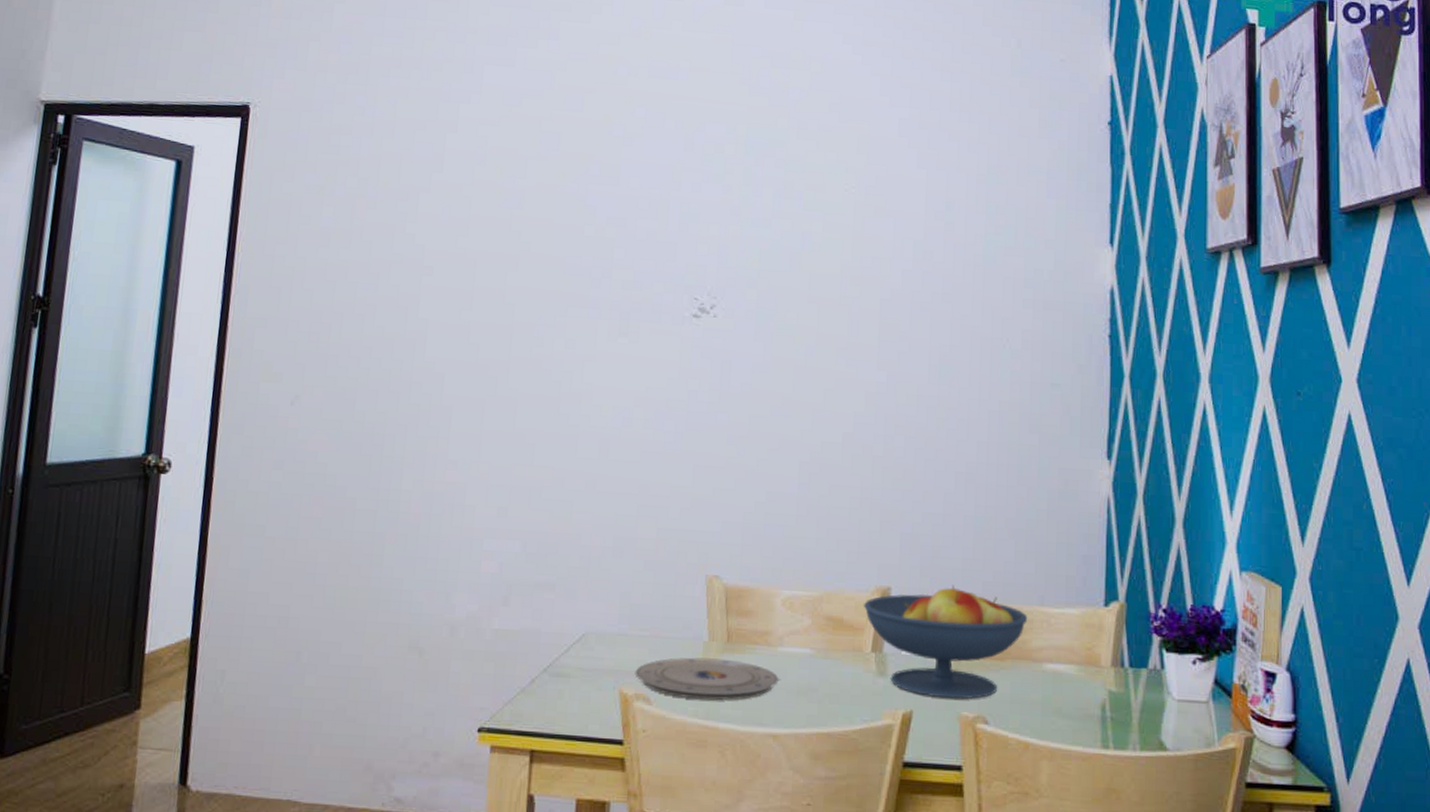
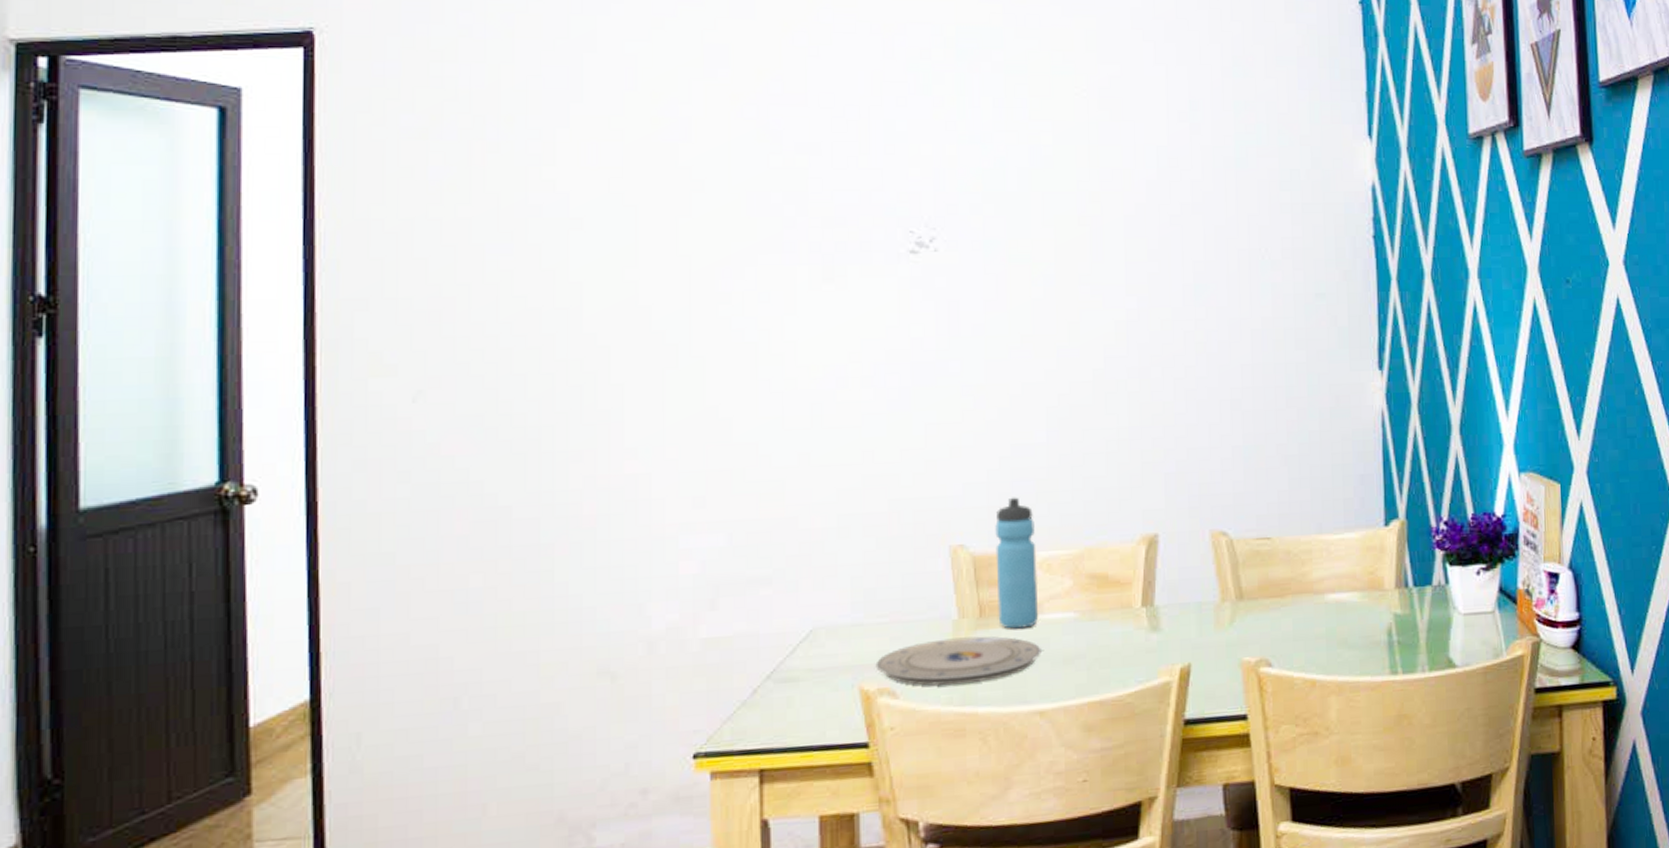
water bottle: none [743,538,781,657] -> present [995,497,1039,629]
fruit bowl: present [863,584,1028,699] -> none [1129,522,1307,646]

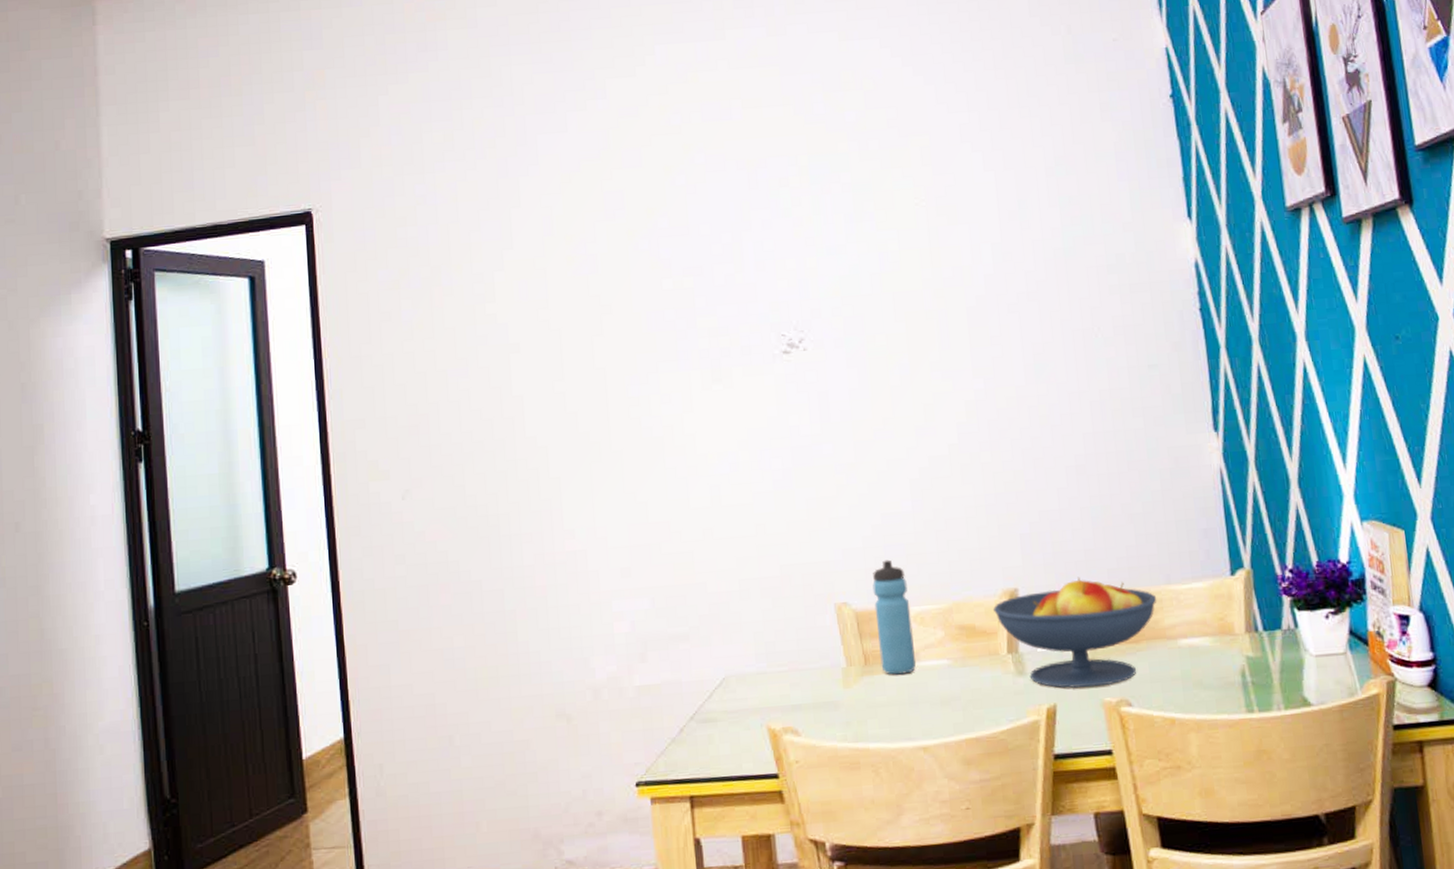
plate: present [875,636,1041,686] -> none [779,681,921,725]
fruit bowl: none [1129,522,1307,646] -> present [992,576,1157,688]

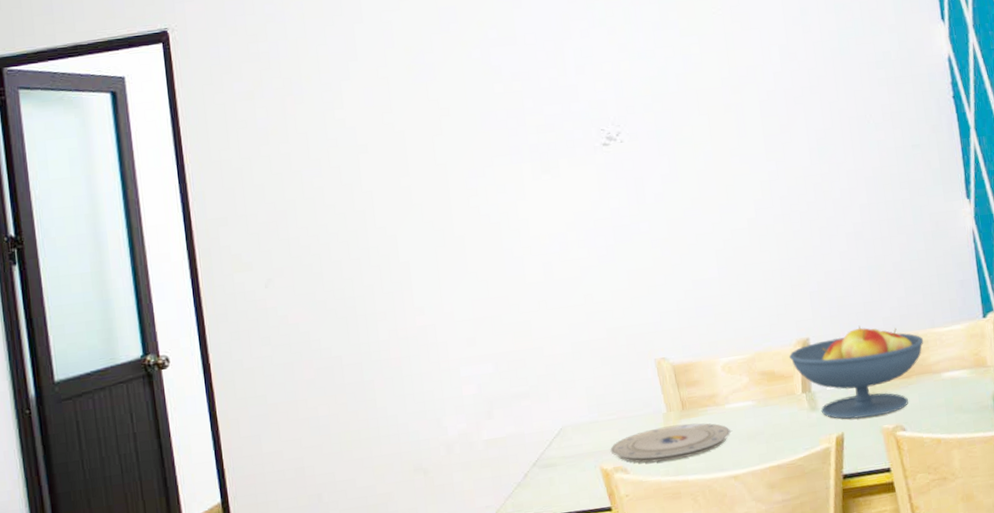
plate: none [779,681,921,725] -> present [610,423,731,463]
water bottle: present [872,559,917,675] -> none [687,319,726,417]

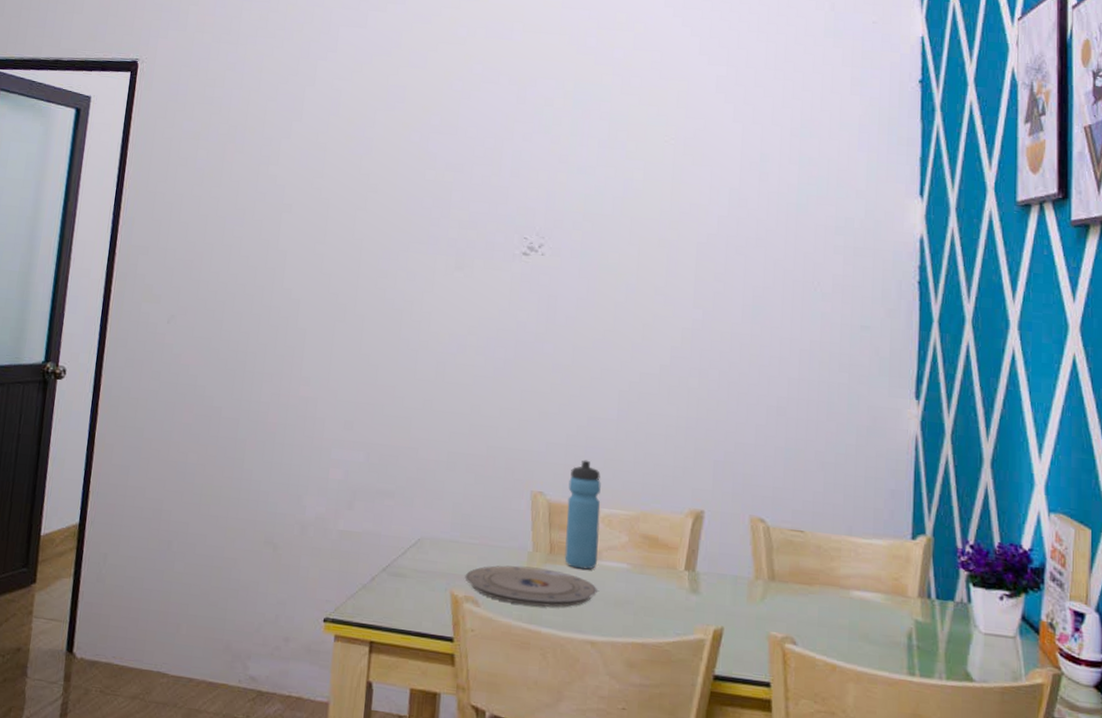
water bottle: none [687,319,726,417] -> present [564,460,601,570]
fruit bowl: present [788,325,924,419] -> none [677,511,836,620]

